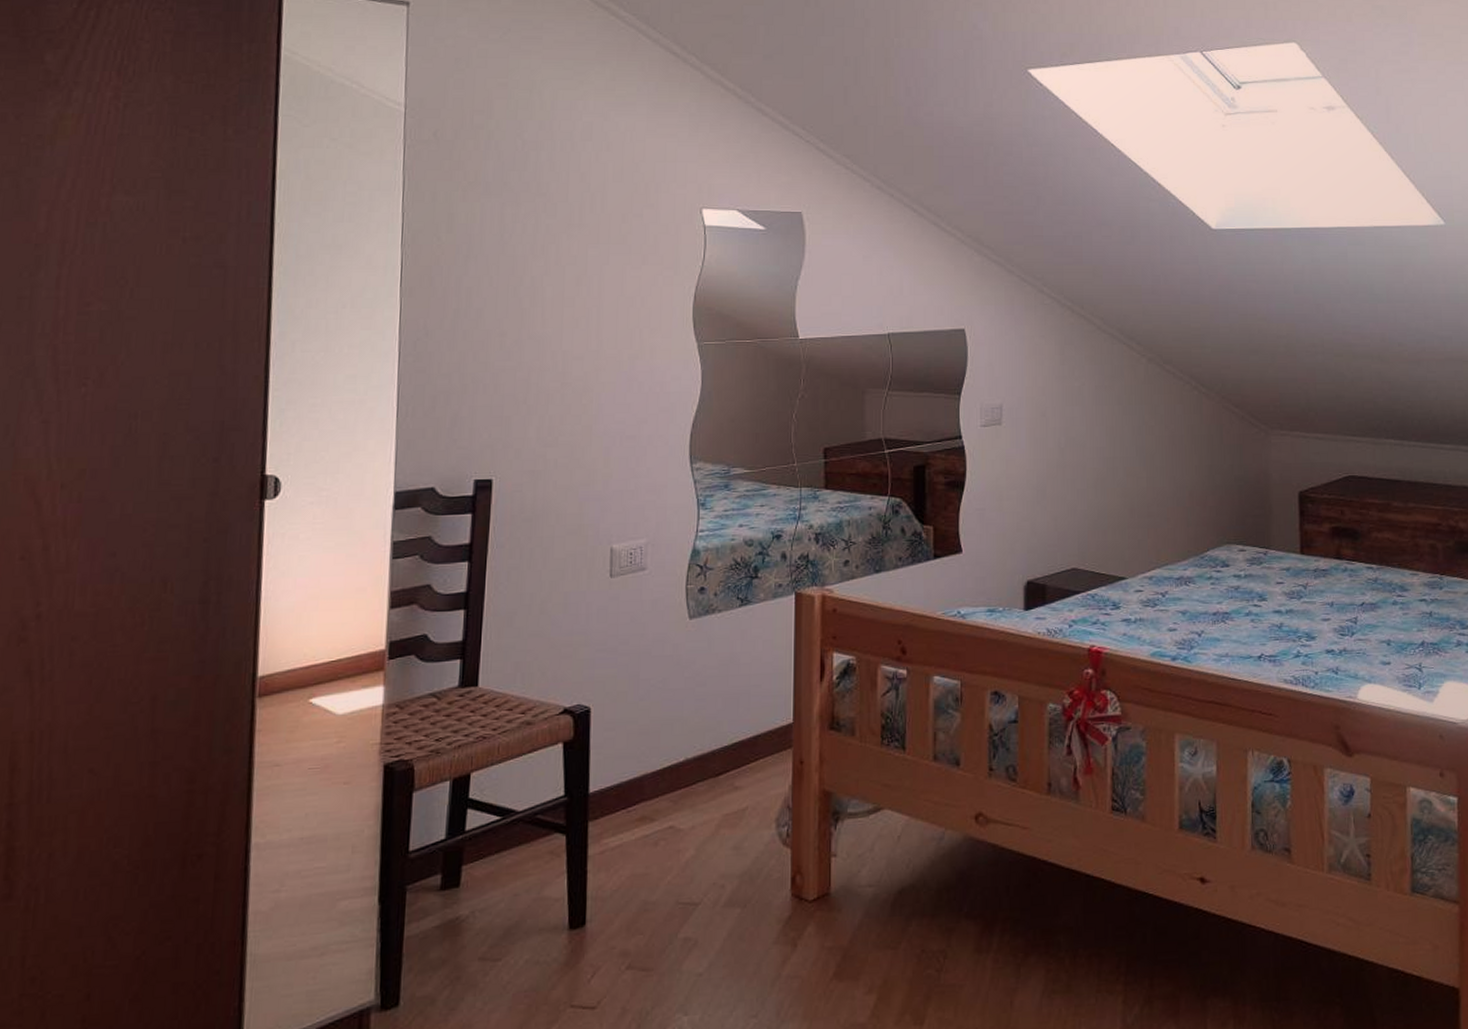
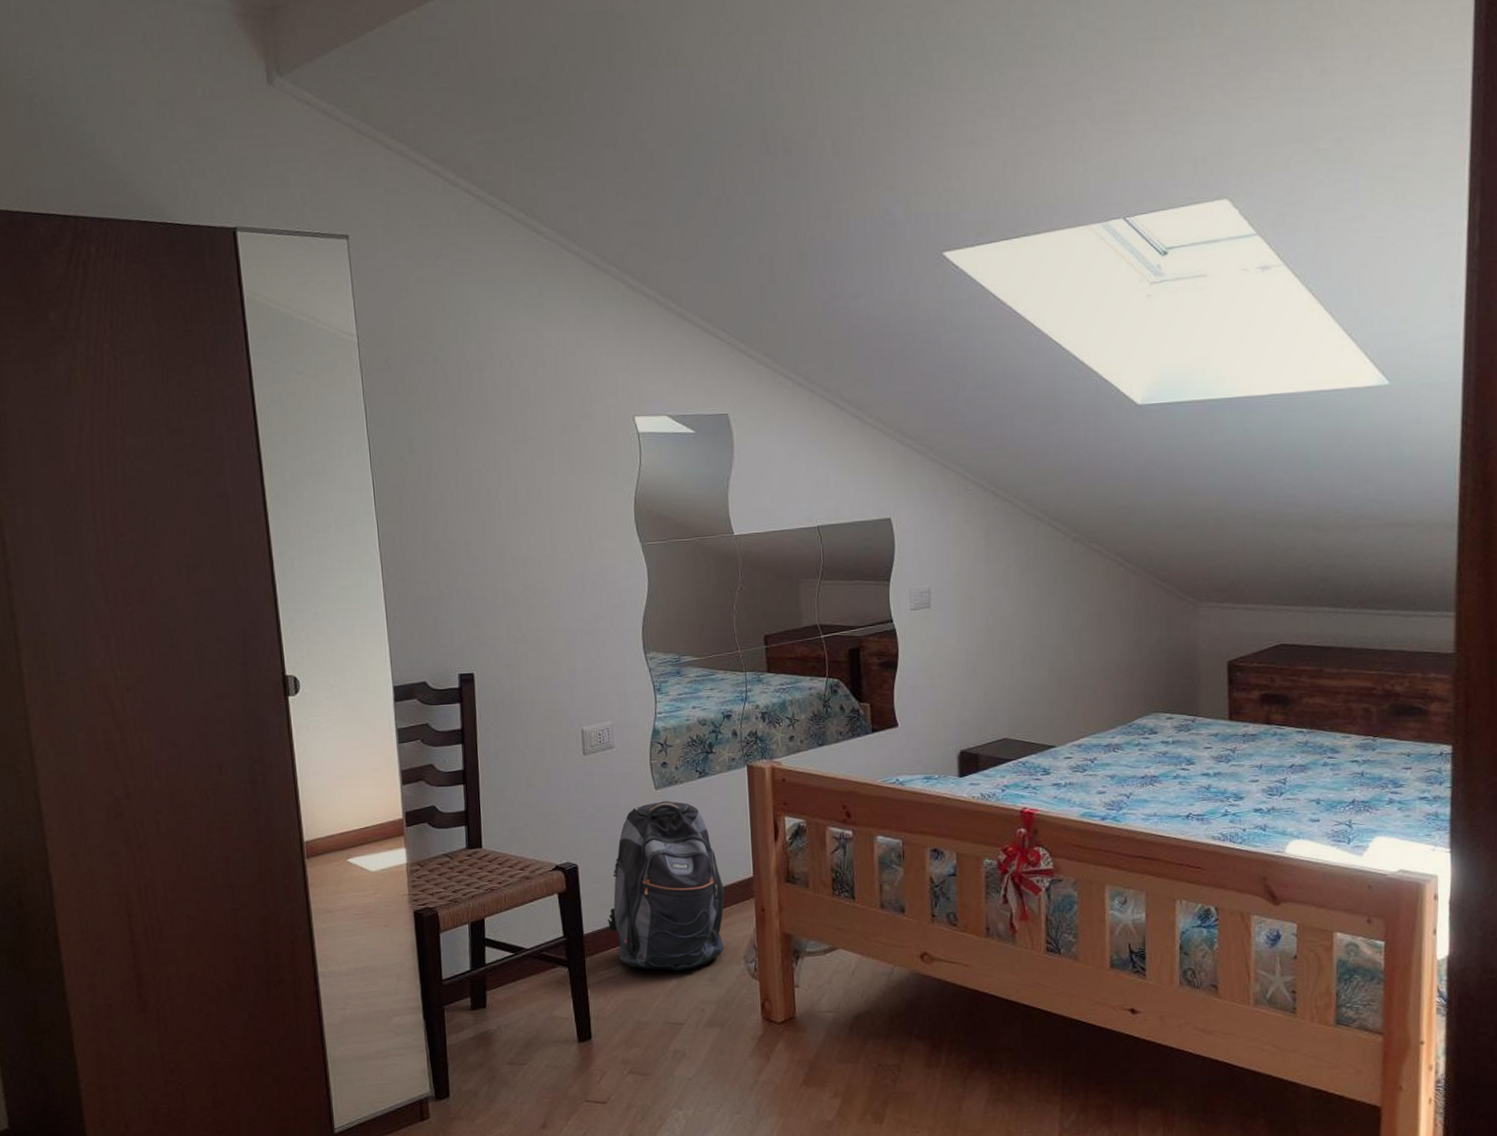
backpack: none [619,632,759,839] -> present [608,801,725,972]

